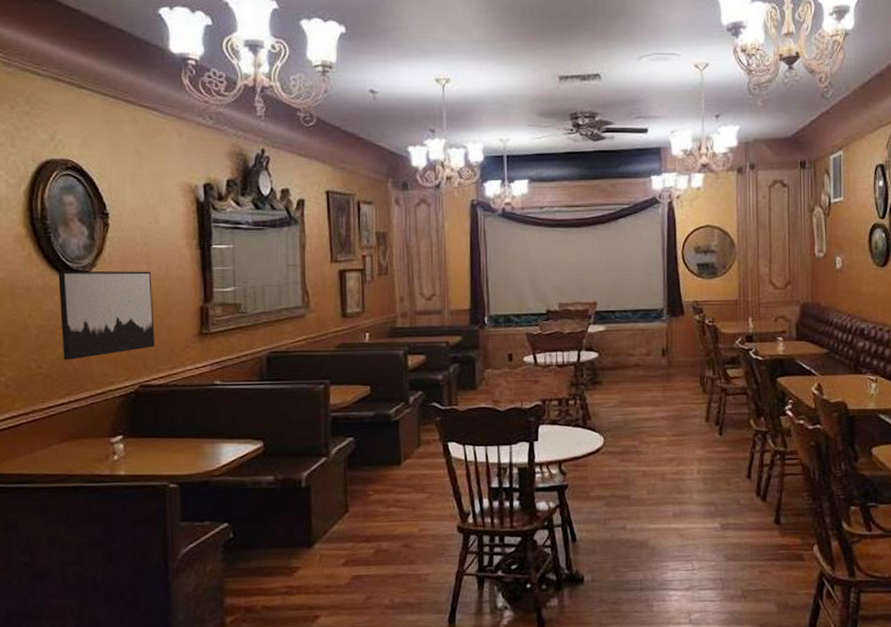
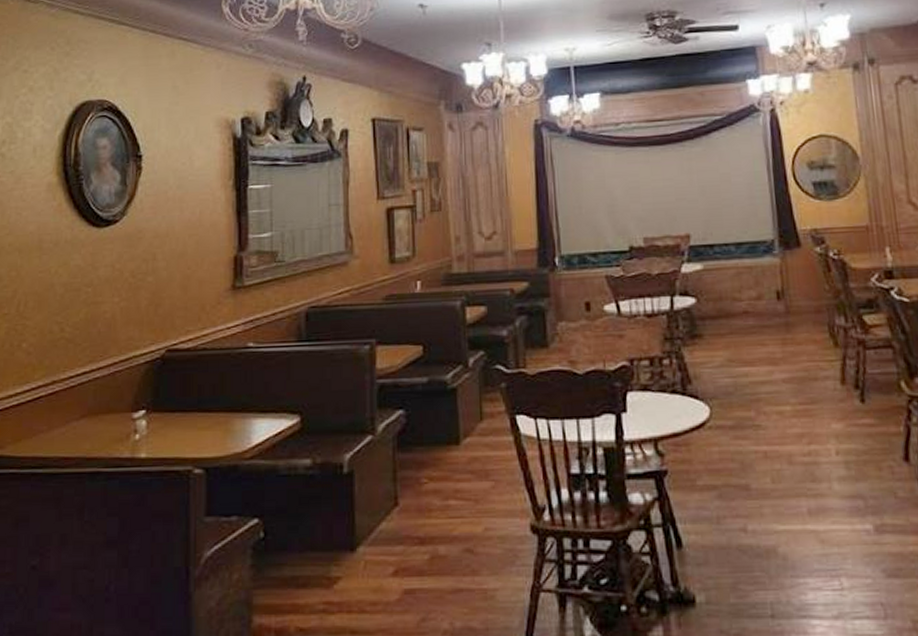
wall art: present [58,271,155,360] -> none [87,217,185,322]

